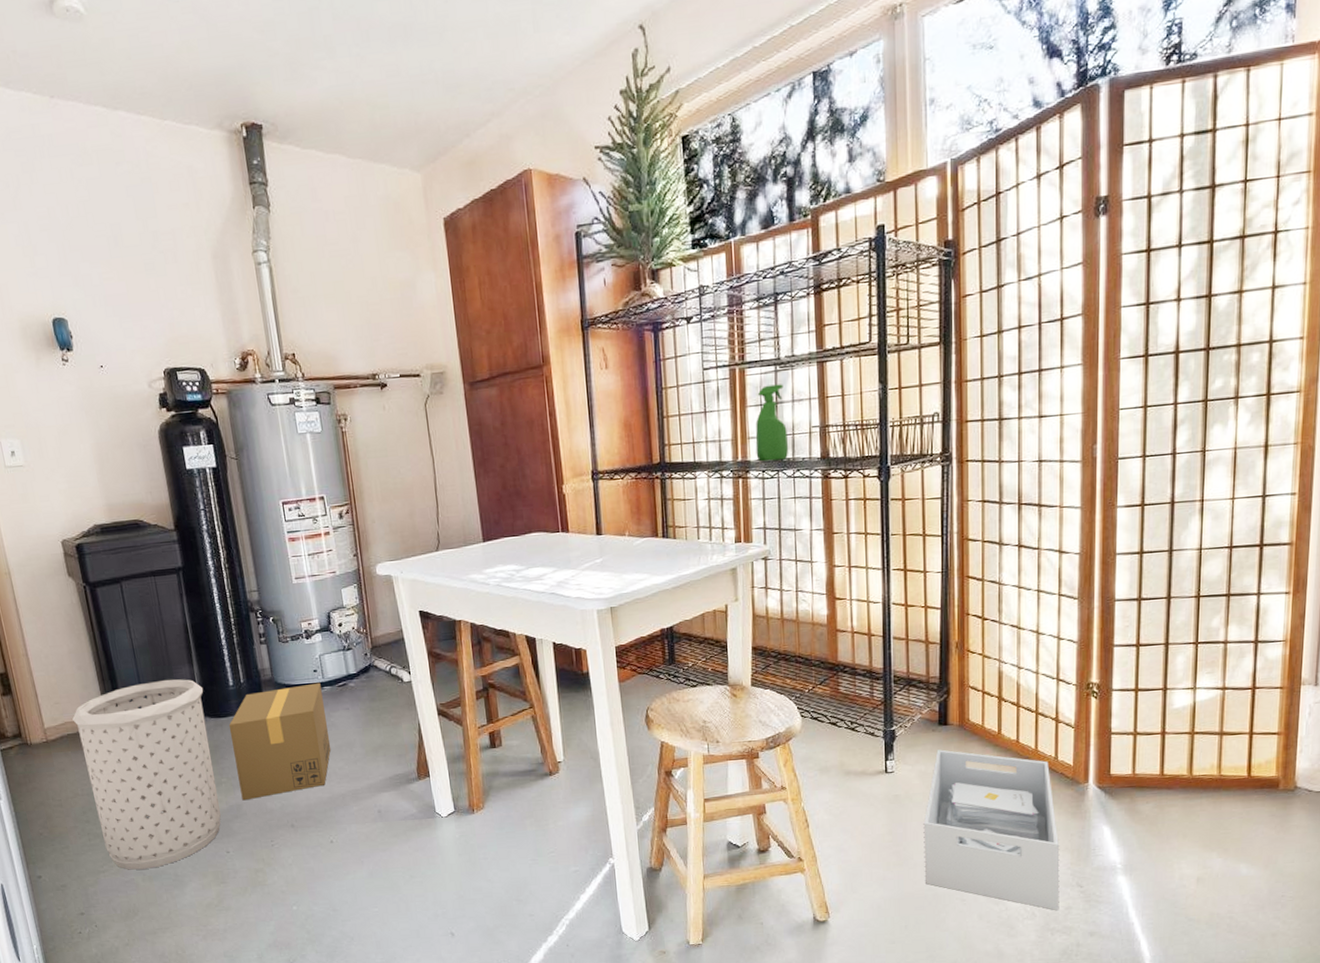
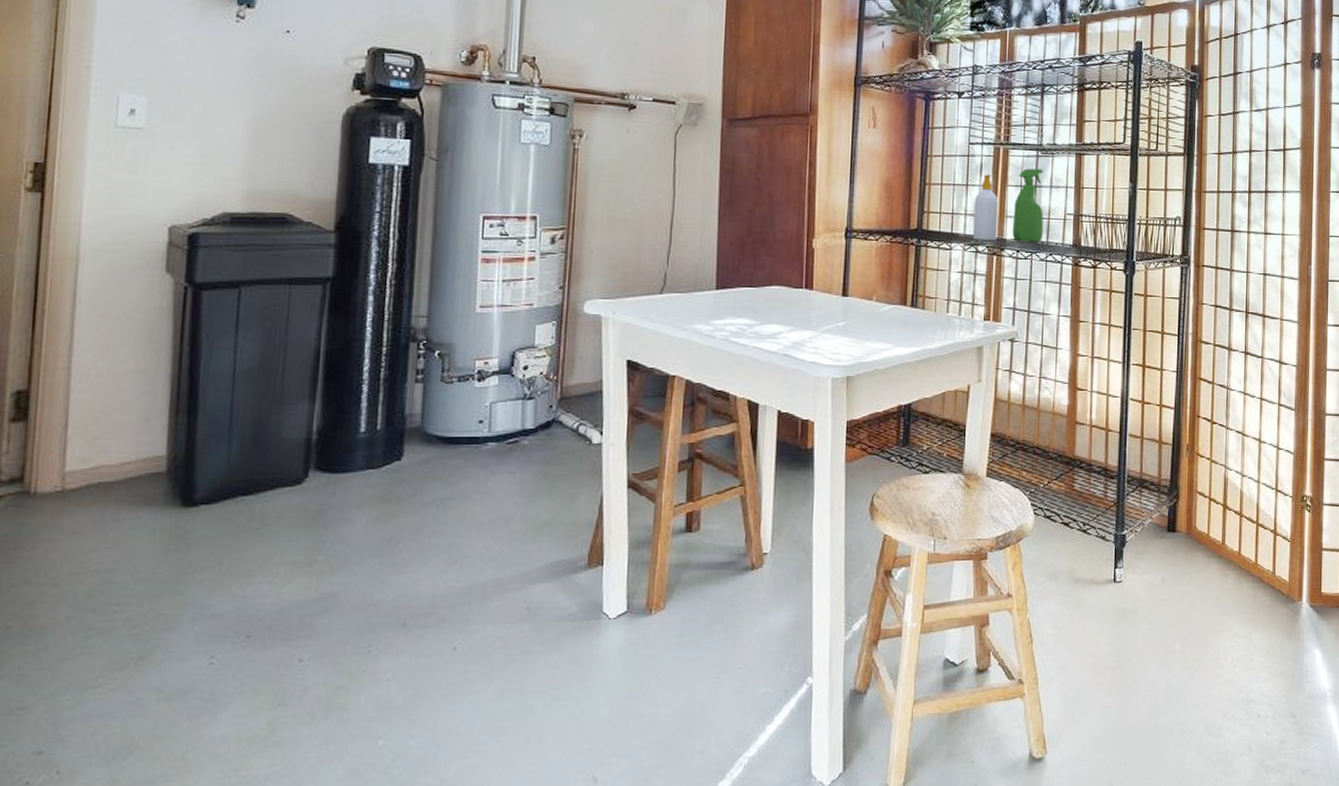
laundry basket: present [72,679,221,870] -> none [110,417,322,685]
cardboard box: present [228,682,331,801] -> none [340,437,485,588]
soap bottle: none [714,398,741,466] -> present [973,174,999,241]
storage box: present [923,749,1060,911] -> none [1146,558,1276,745]

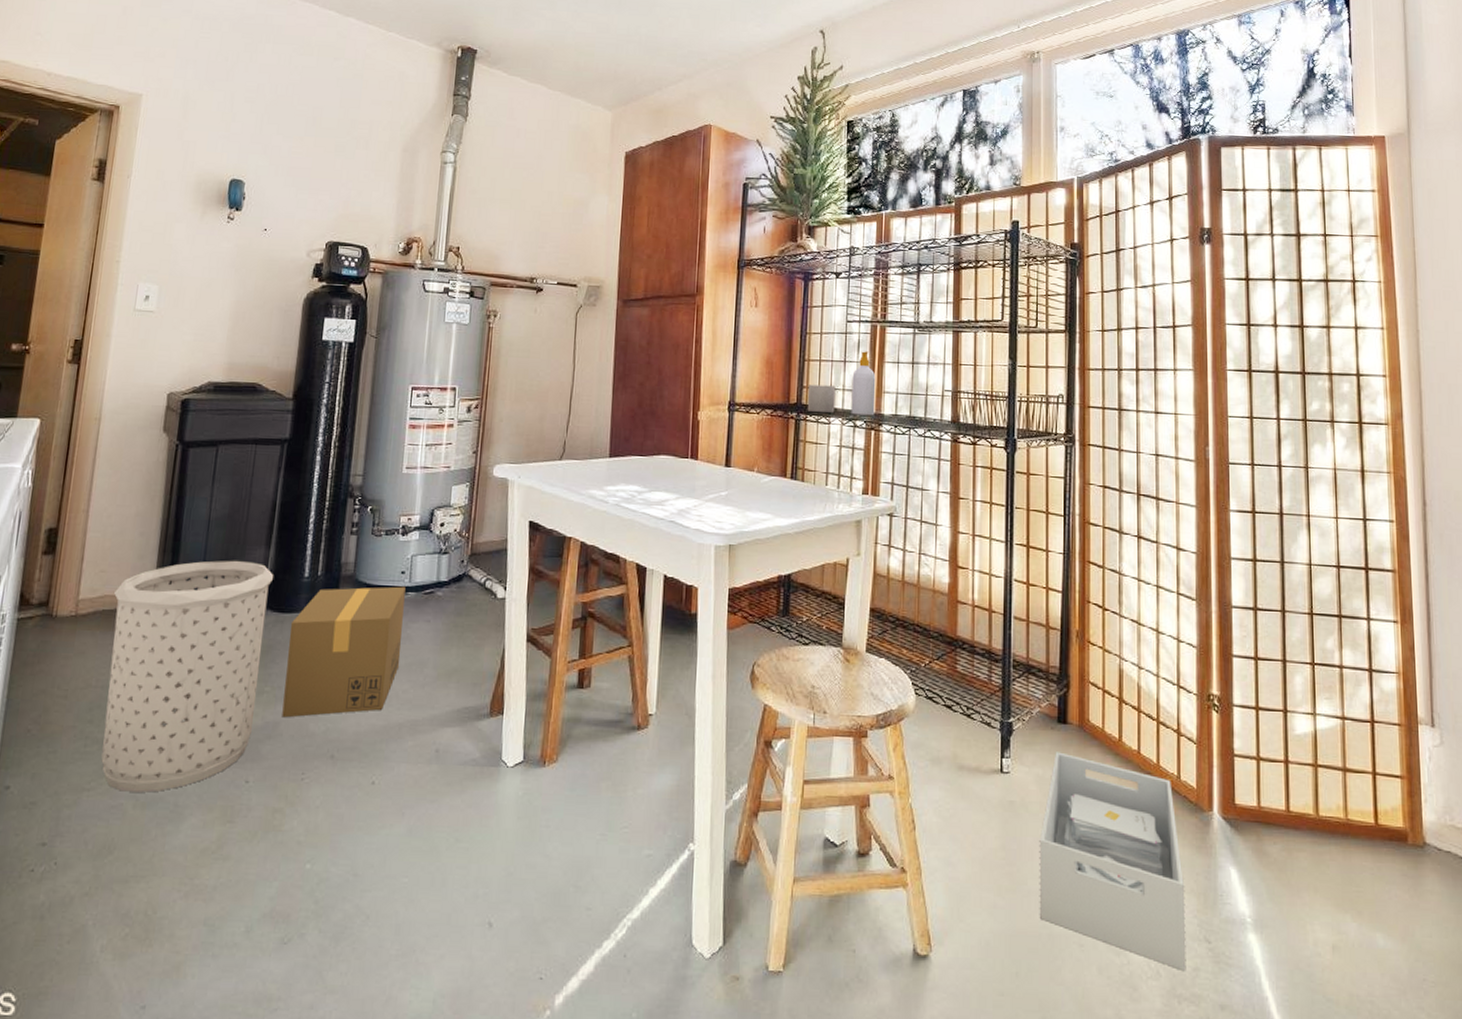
laundry basket: none [110,417,322,685] -> present [101,560,274,793]
cardboard box: none [340,437,485,588] -> present [282,586,406,718]
tissue paper: none [928,209,958,239] -> present [807,384,836,414]
spray bottle: present [1012,168,1044,242] -> none [890,345,922,418]
storage box: none [1146,558,1276,745] -> present [1039,752,1186,972]

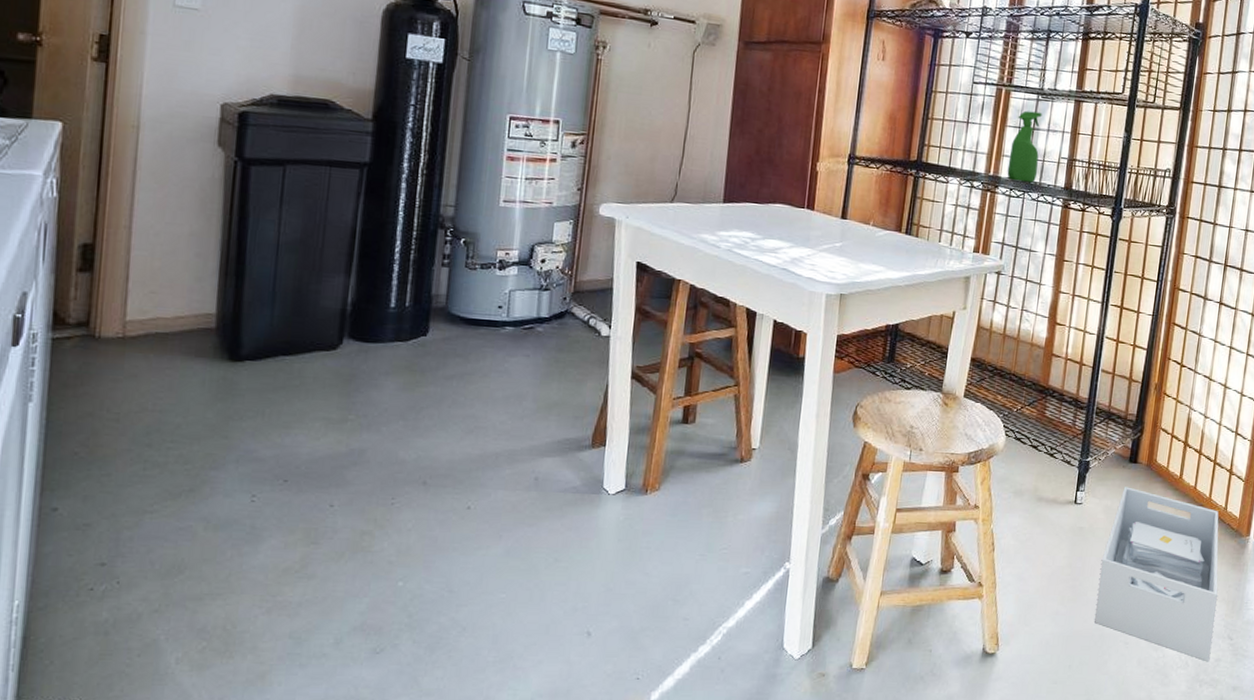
laundry basket: present [101,560,274,793] -> none [164,286,356,515]
cardboard box: present [282,586,406,718] -> none [368,320,503,445]
tissue paper: present [807,384,836,414] -> none [926,143,957,173]
soap bottle: present [851,351,876,416] -> none [969,113,997,178]
spray bottle: none [890,345,922,418] -> present [1007,110,1042,183]

